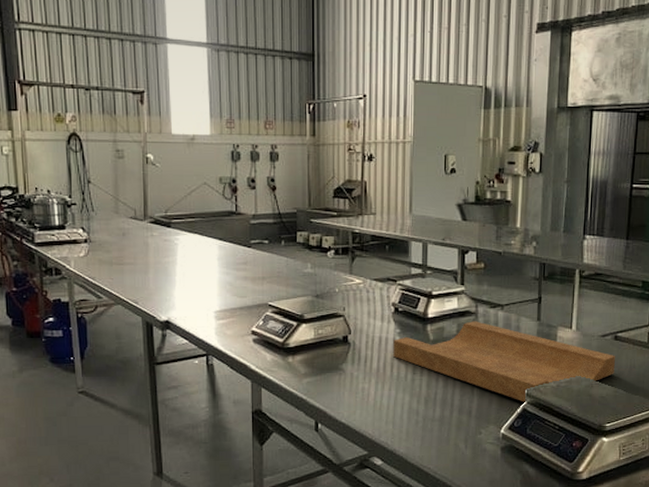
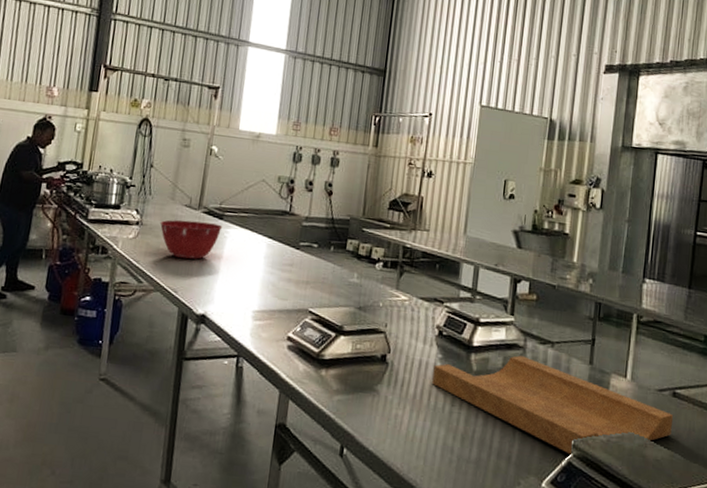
mixing bowl: none [108,232,172,270] -> present [160,220,223,260]

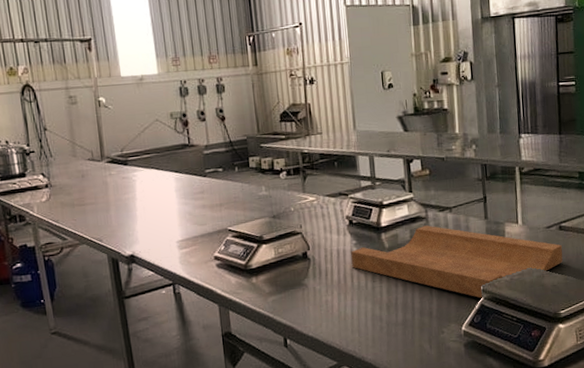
mixing bowl: present [160,220,223,260] -> none [68,170,129,210]

